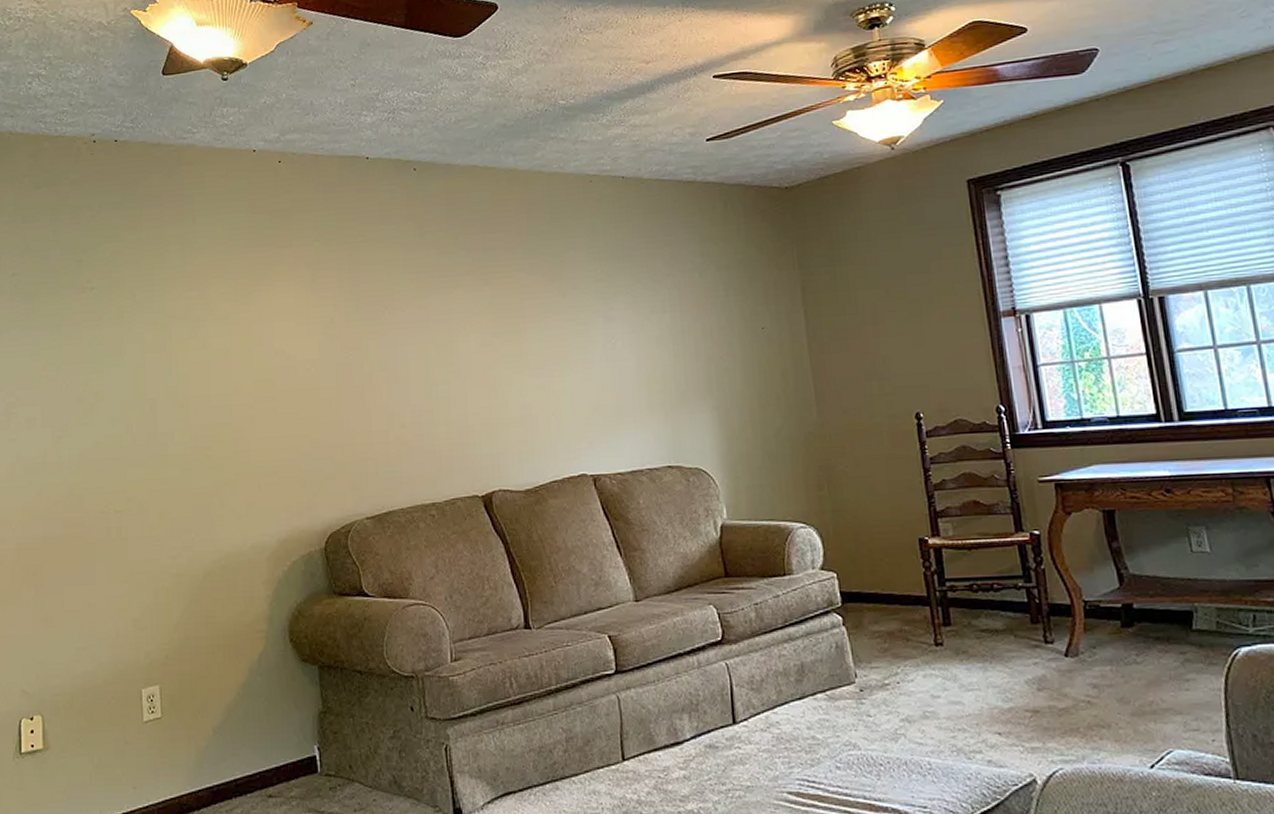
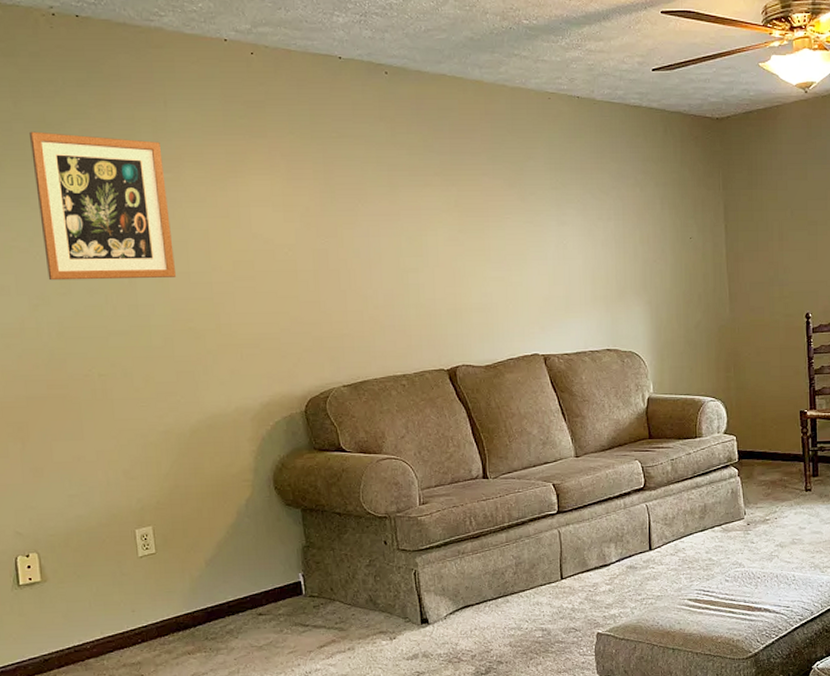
wall art: none [65,257,197,411] -> present [30,131,177,281]

